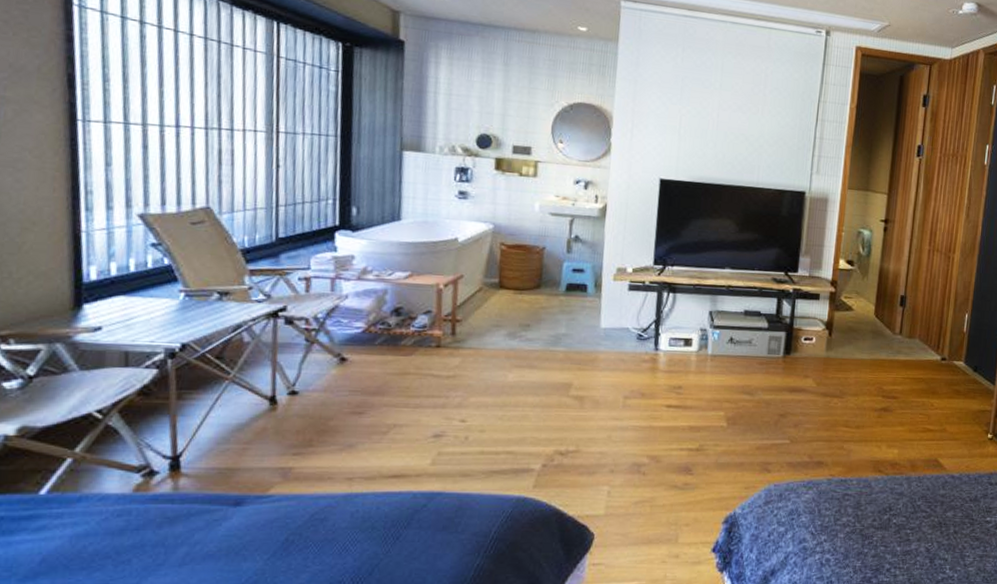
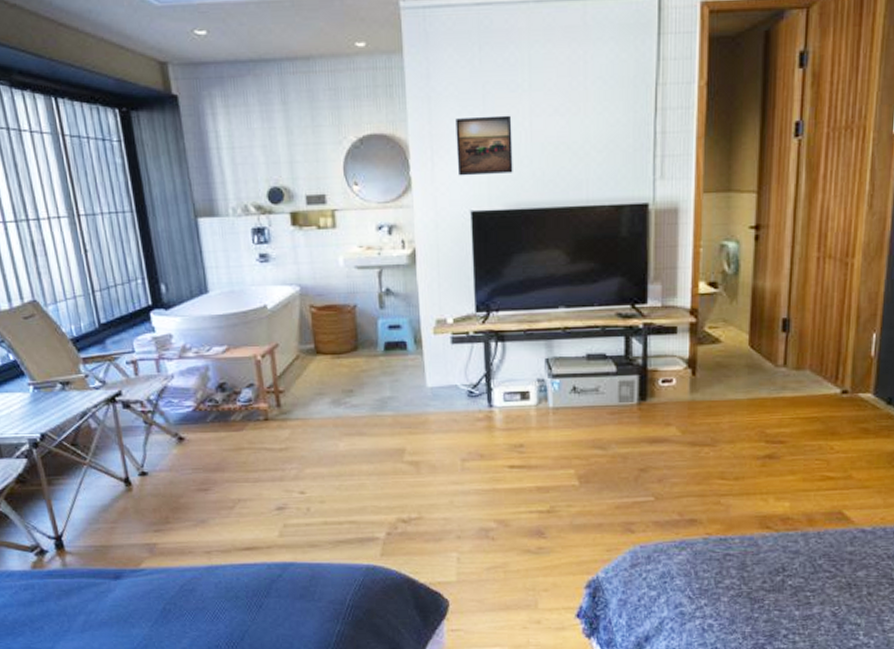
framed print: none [653,101,703,152] -> present [455,115,513,176]

